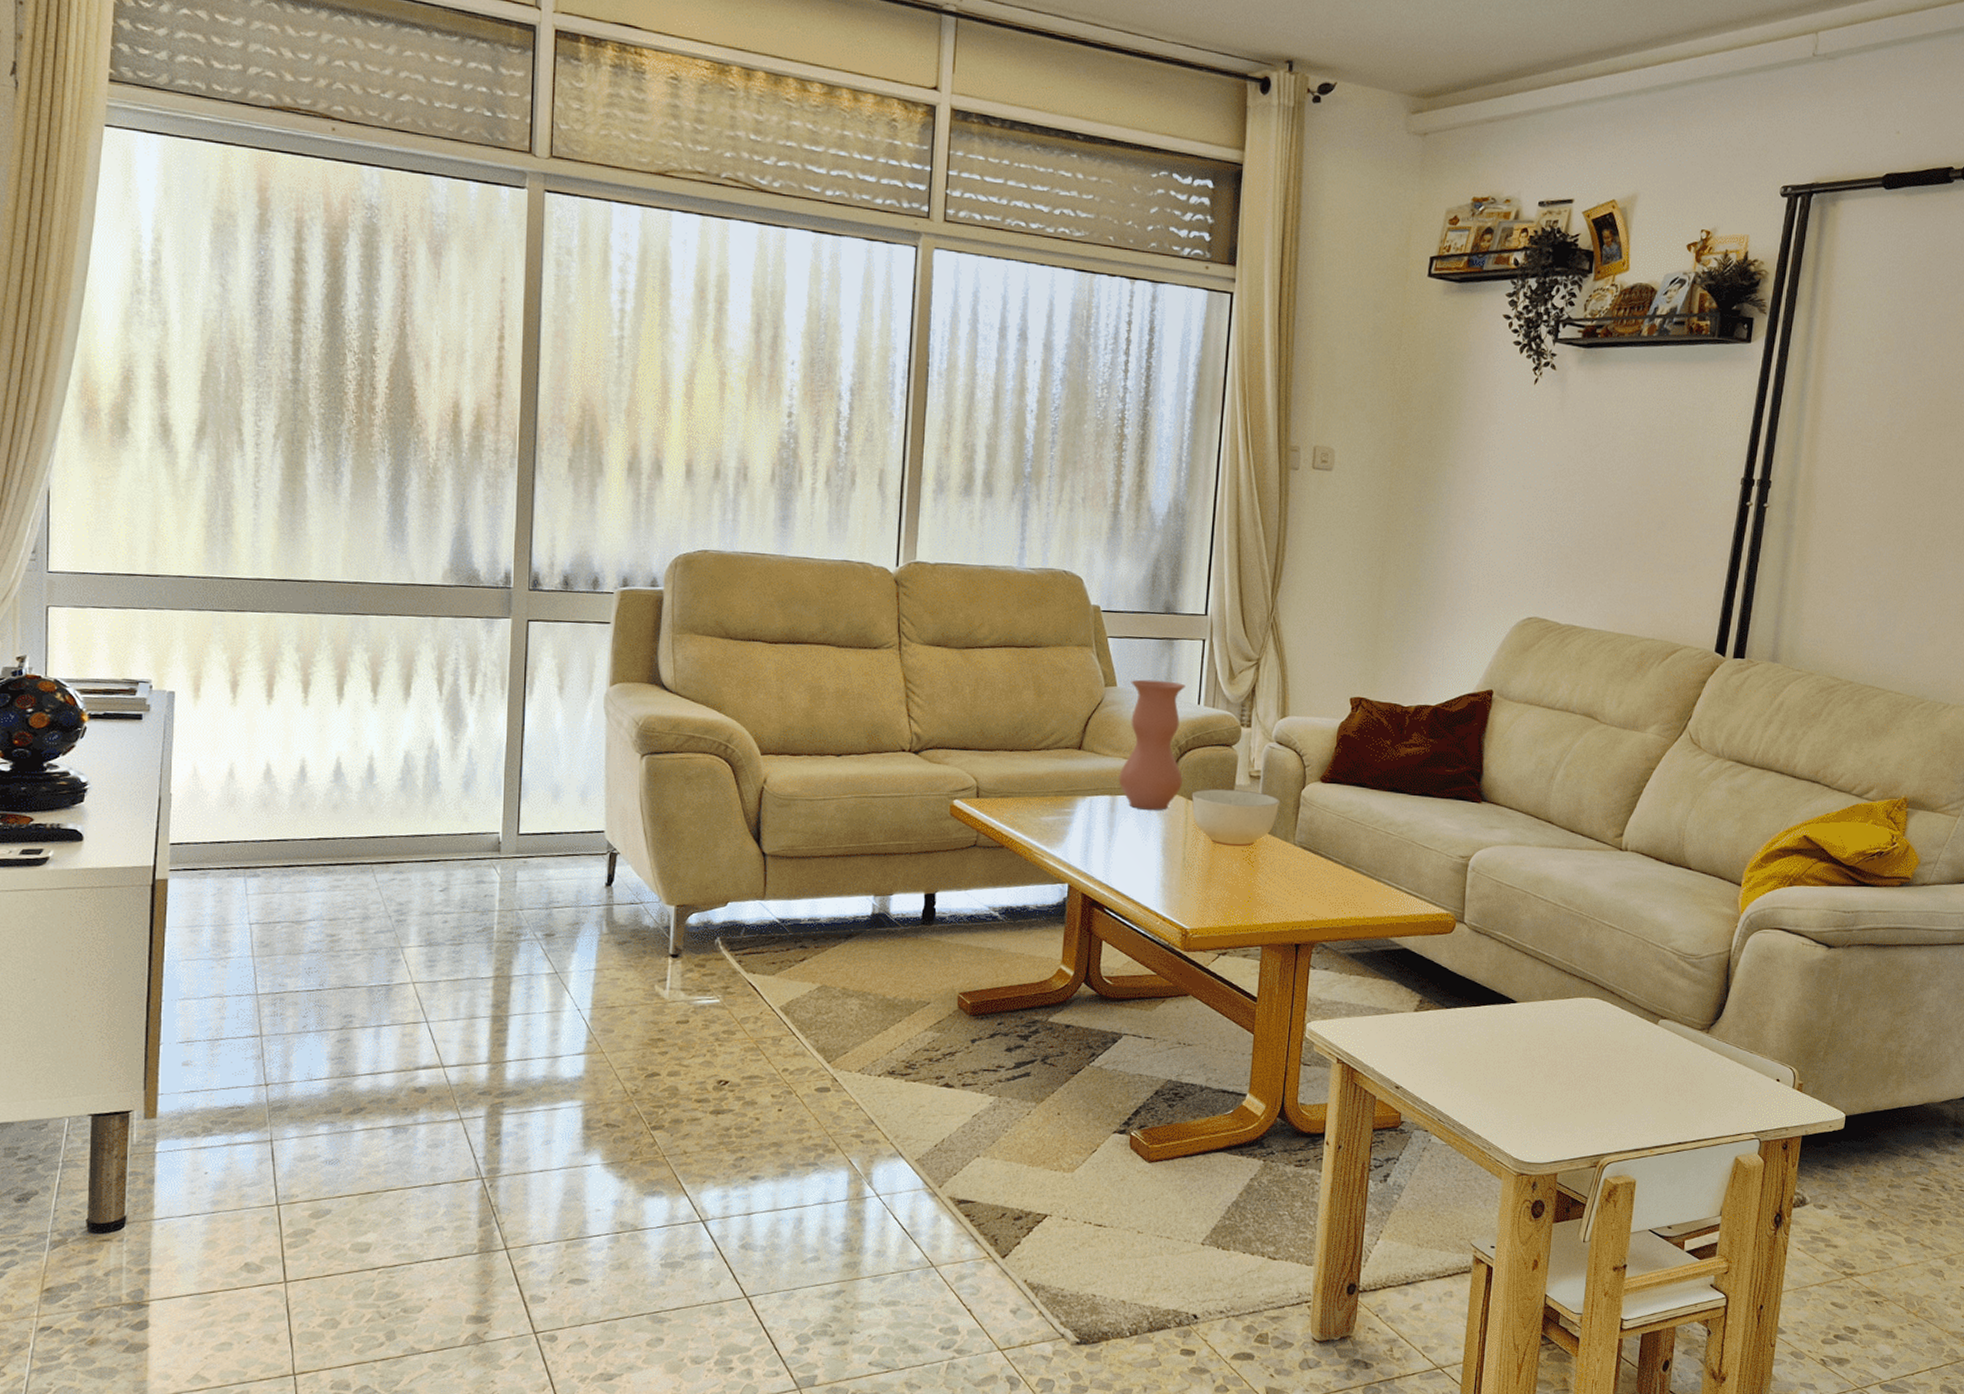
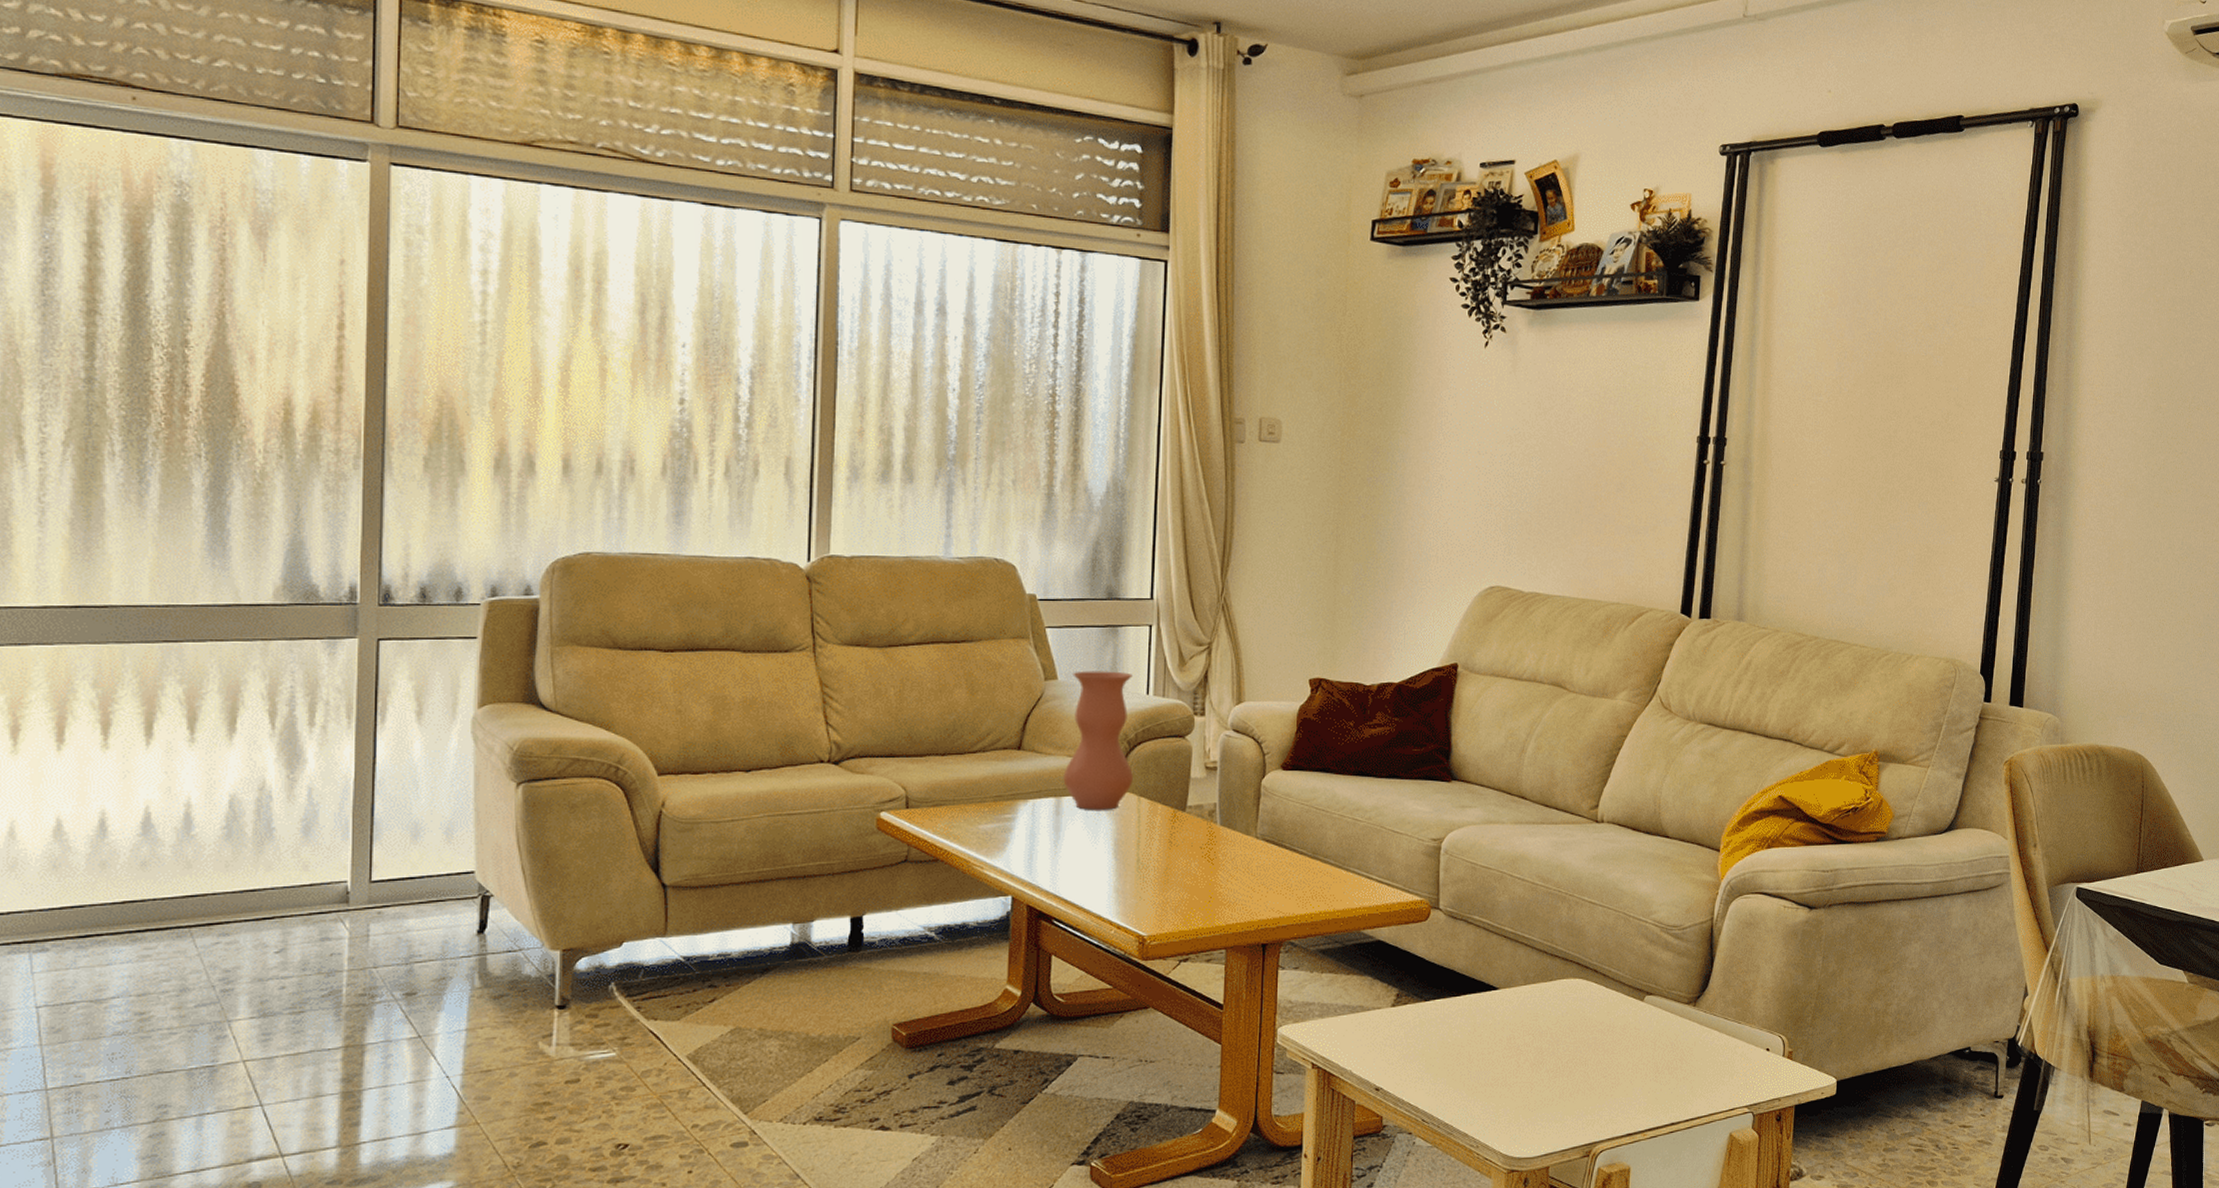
bowl: present [1191,788,1281,847] -> none [1143,783,1240,844]

